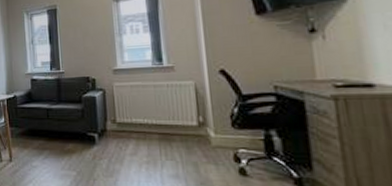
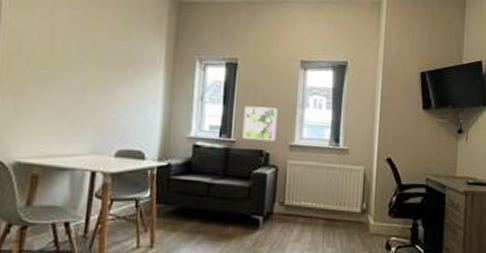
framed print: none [67,39,99,70] -> present [242,106,278,142]

